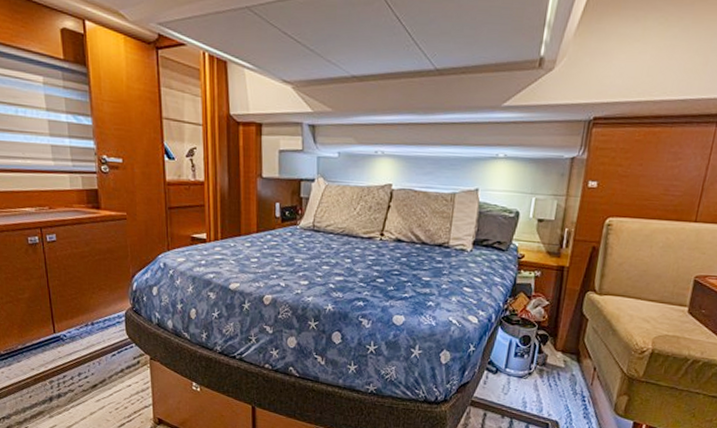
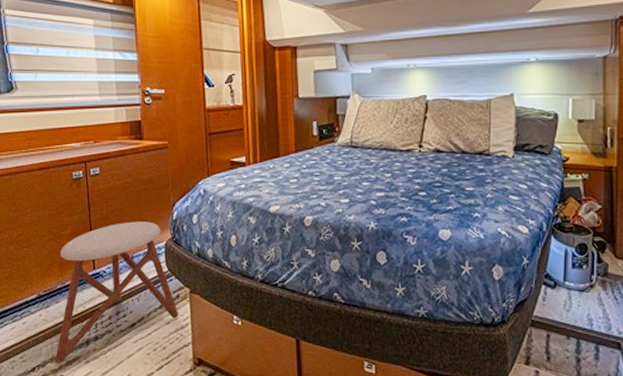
stool: none [19,289,140,417] -> present [55,221,179,364]

